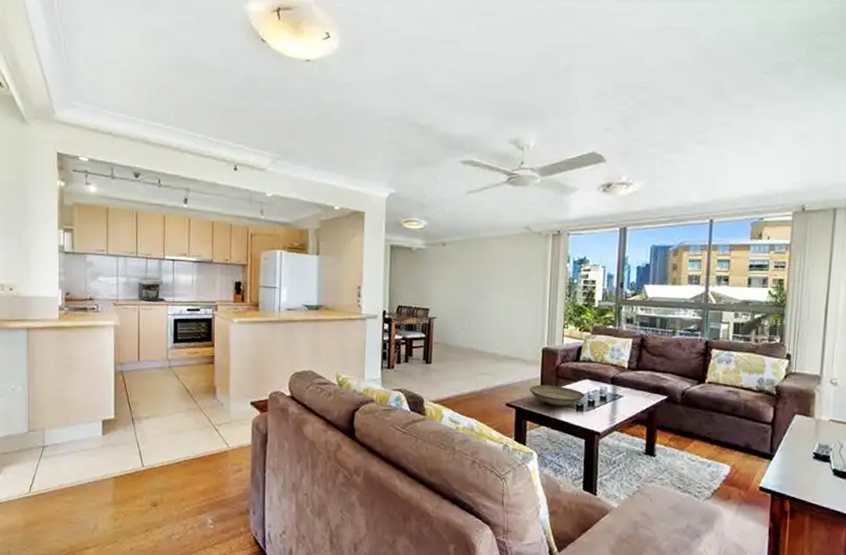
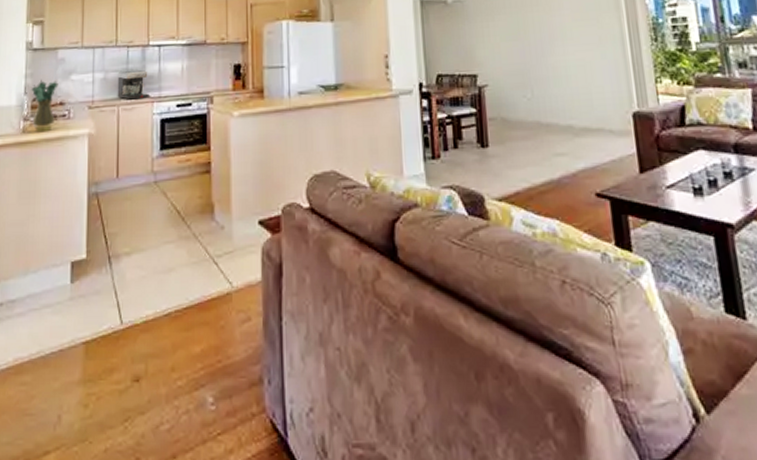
vase: none [65,277,88,321] -> present [31,79,58,133]
decorative bowl: present [529,384,585,407] -> none [624,161,703,193]

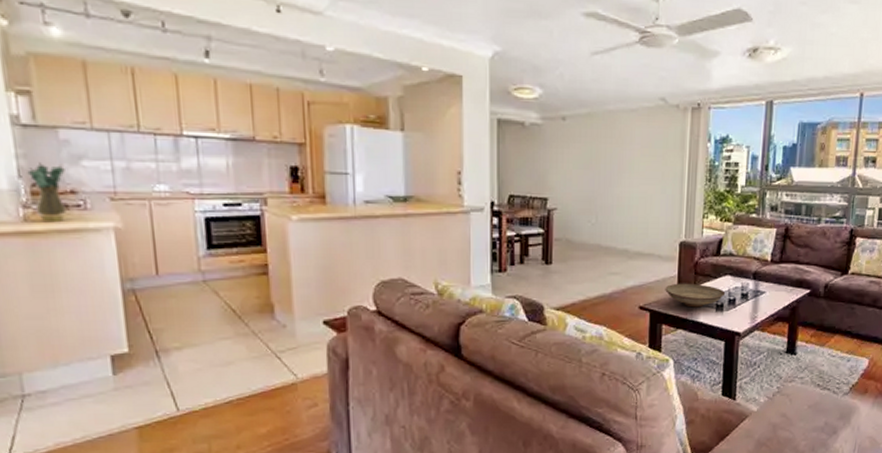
coffee maker: present [117,69,149,100] -> none [144,161,188,195]
decorative bowl: none [624,161,703,193] -> present [665,283,726,308]

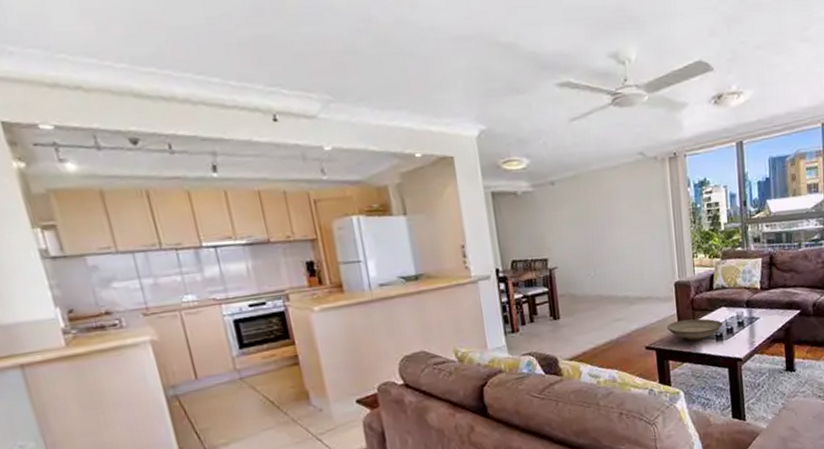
vase: present [27,161,67,223] -> none [62,289,105,345]

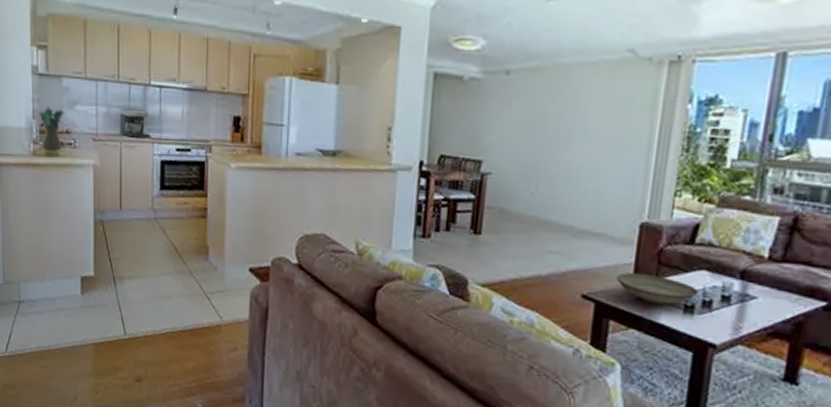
vase: none [62,289,105,345] -> present [39,105,64,158]
coffee maker: none [170,272,215,304] -> present [120,107,150,139]

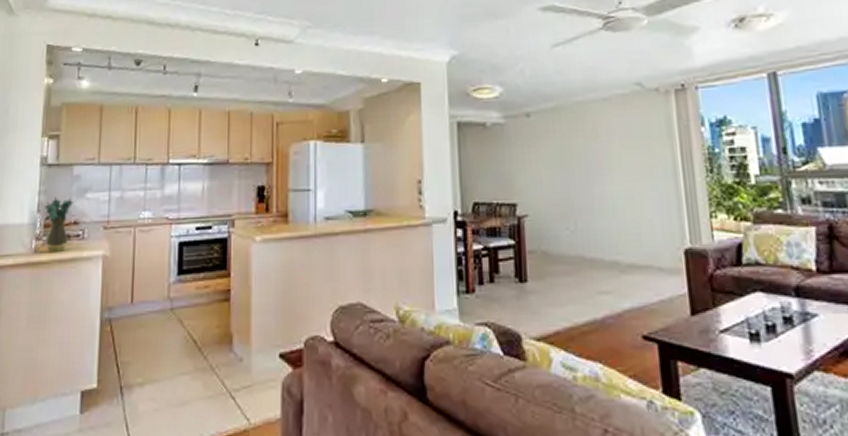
coffee maker: present [120,107,150,139] -> none [134,188,168,221]
decorative bowl: present [616,272,699,306] -> none [674,303,760,337]

